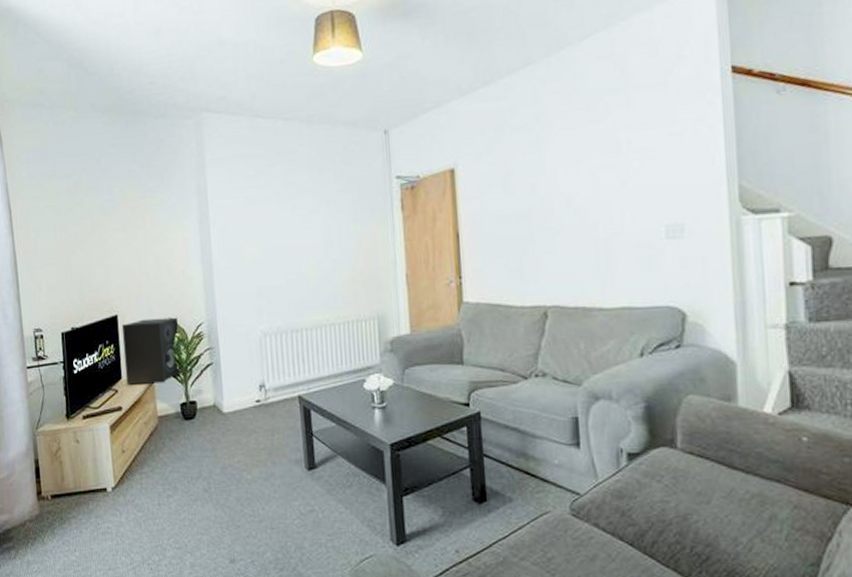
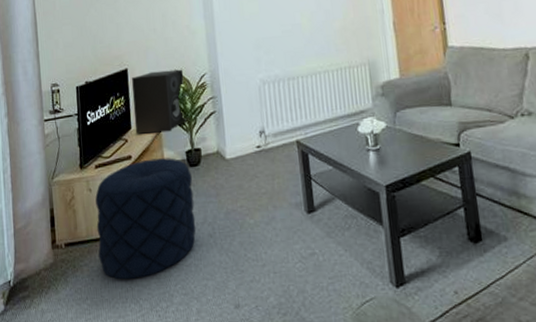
pouf: none [83,410,191,533] -> present [95,158,196,280]

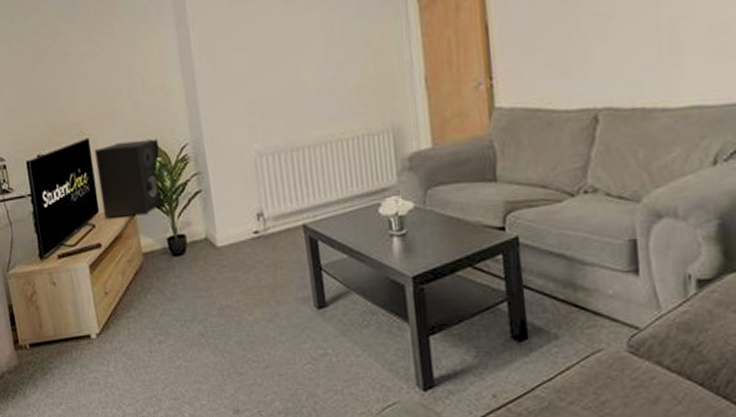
pouf: present [95,158,196,280] -> none [61,246,185,384]

